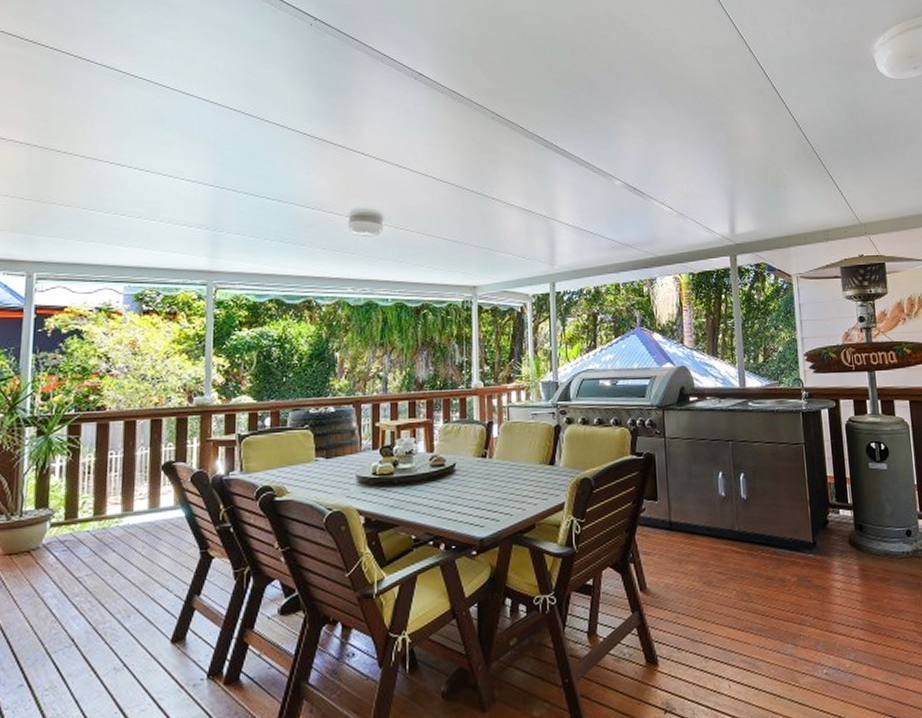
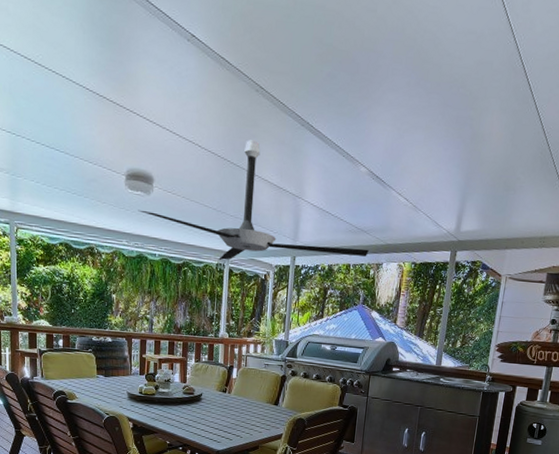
ceiling fan: none [365,166,638,298] -> present [138,140,369,261]

